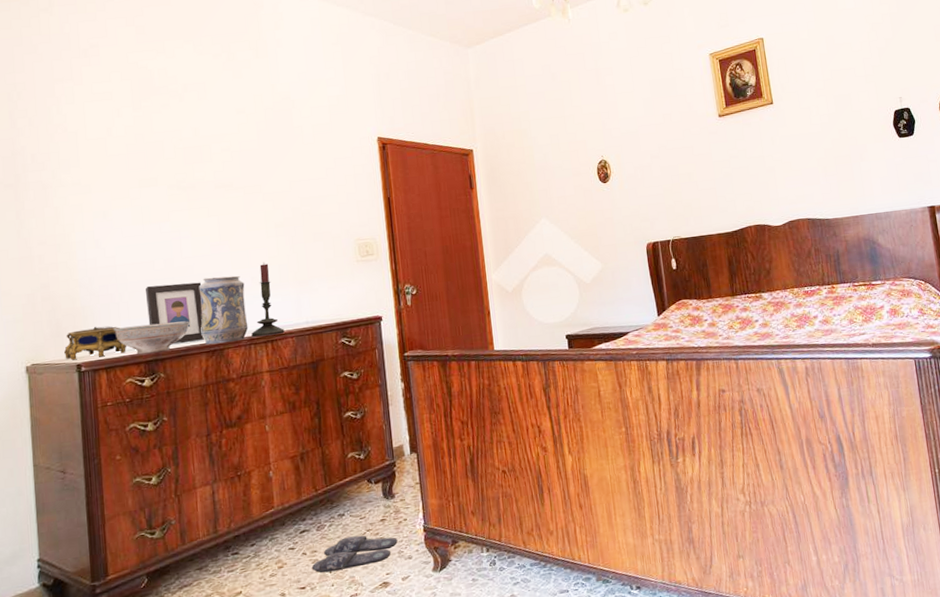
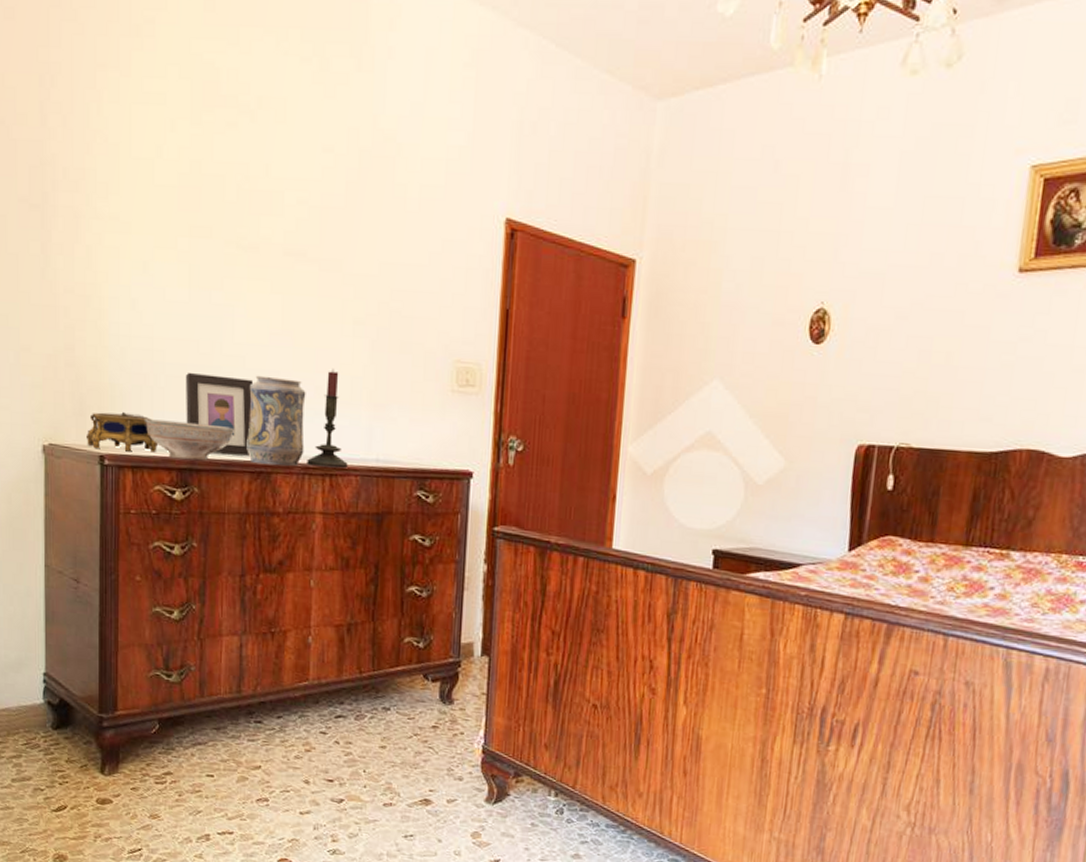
slippers: present [312,535,398,573] -> none [344,736,449,774]

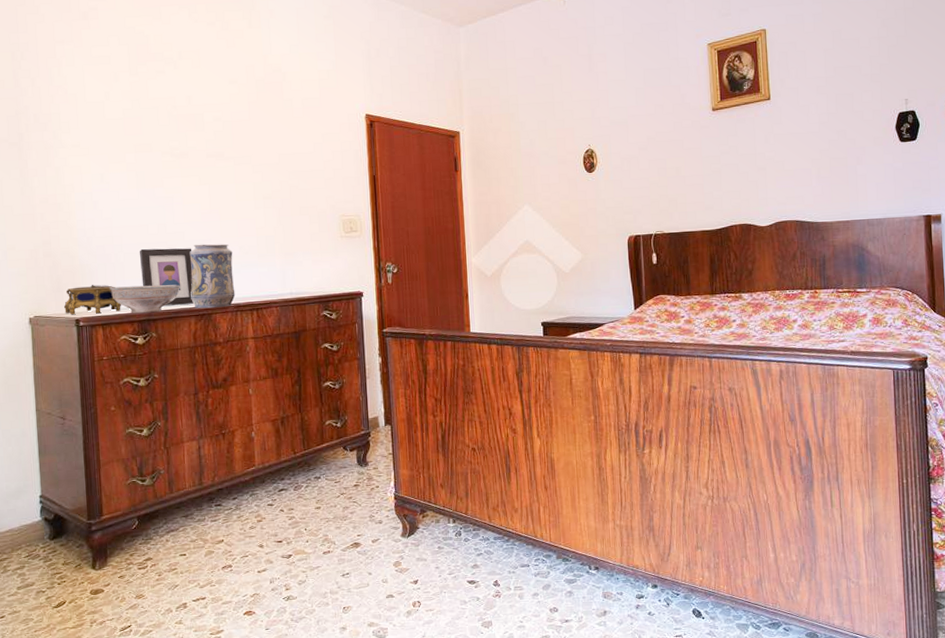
candle: present [307,368,348,469] -> none [238,232,269,305]

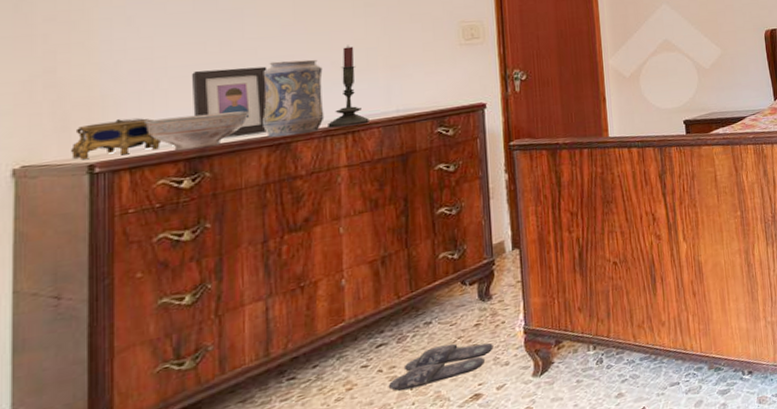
candle: none [238,232,269,305] -> present [328,44,369,129]
slippers: none [289,498,369,530] -> present [389,343,493,391]

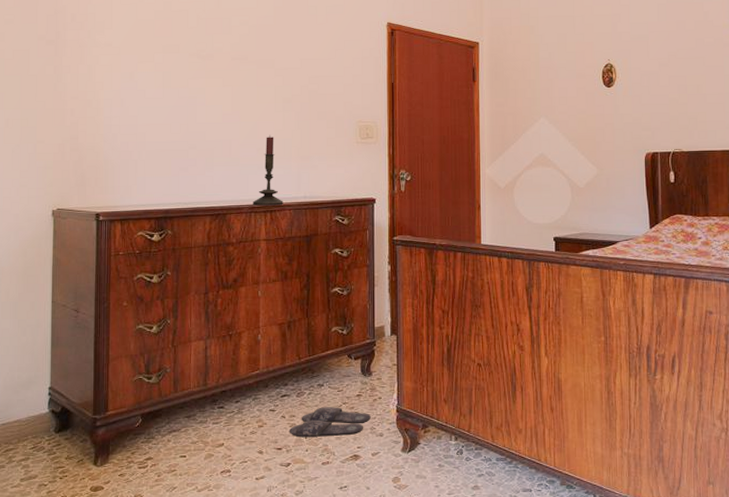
clock: present [70,117,162,160] -> none [85,180,141,209]
decorative bowl: present [143,110,250,151] -> none [130,183,199,211]
picture frame: present [191,66,267,139] -> none [160,147,212,205]
decorative vase: present [263,59,325,137] -> none [207,144,251,209]

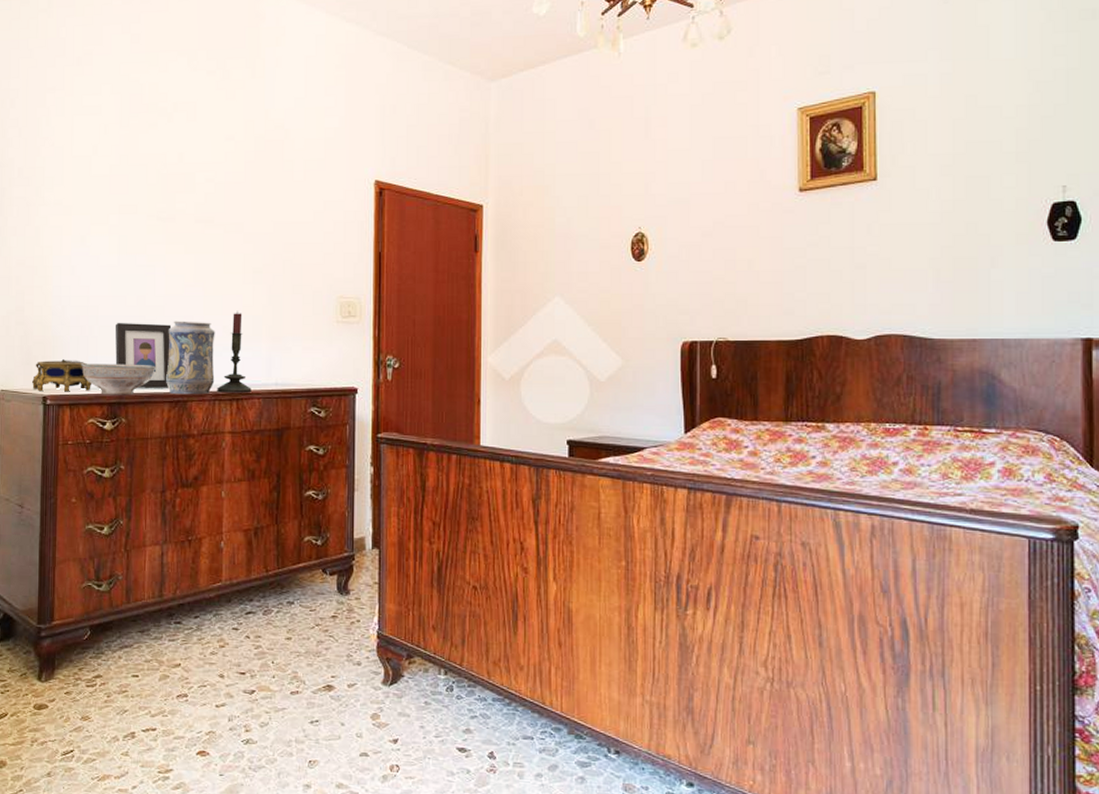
clock: none [85,180,141,209] -> present [31,359,93,392]
decorative bowl: none [130,183,199,211] -> present [80,363,157,395]
picture frame: none [160,147,212,205] -> present [115,322,172,389]
decorative vase: none [207,144,251,209] -> present [166,321,215,395]
slippers: present [290,407,371,438] -> none [255,628,347,663]

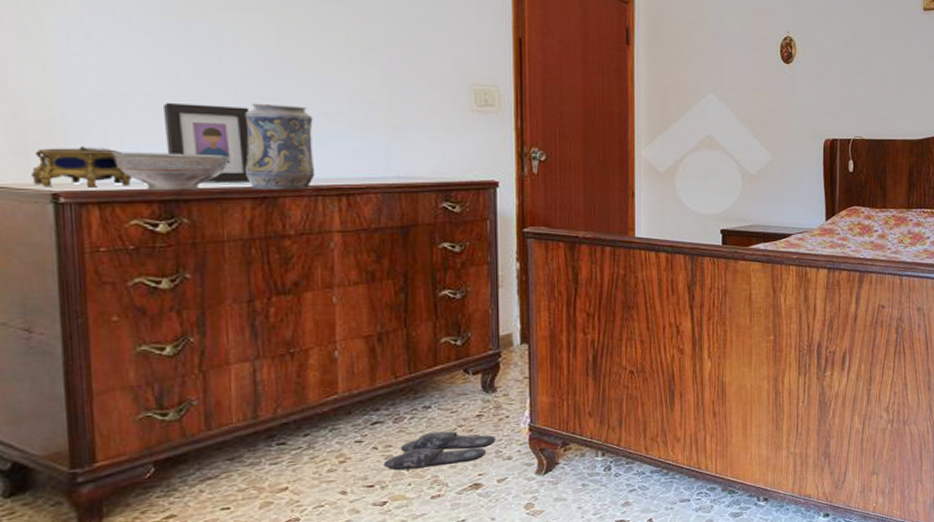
candle: present [217,310,251,393] -> none [319,94,366,188]
slippers: none [255,628,347,663] -> present [385,431,496,471]

